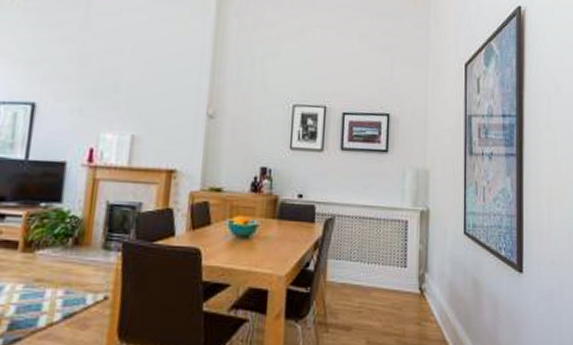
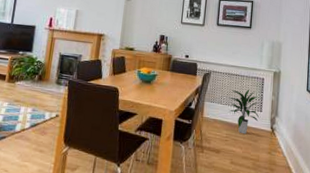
indoor plant: none [361,236,404,301] -> present [229,88,260,134]

